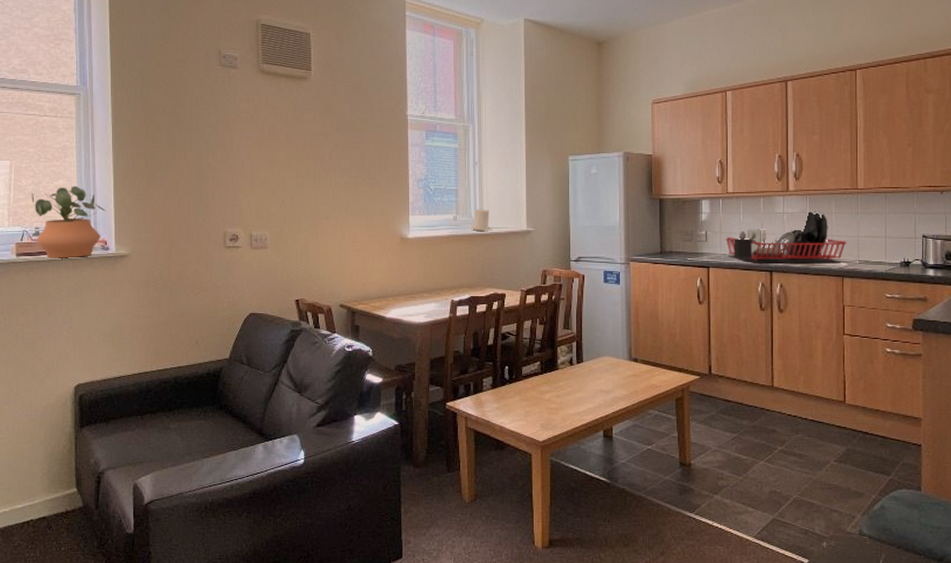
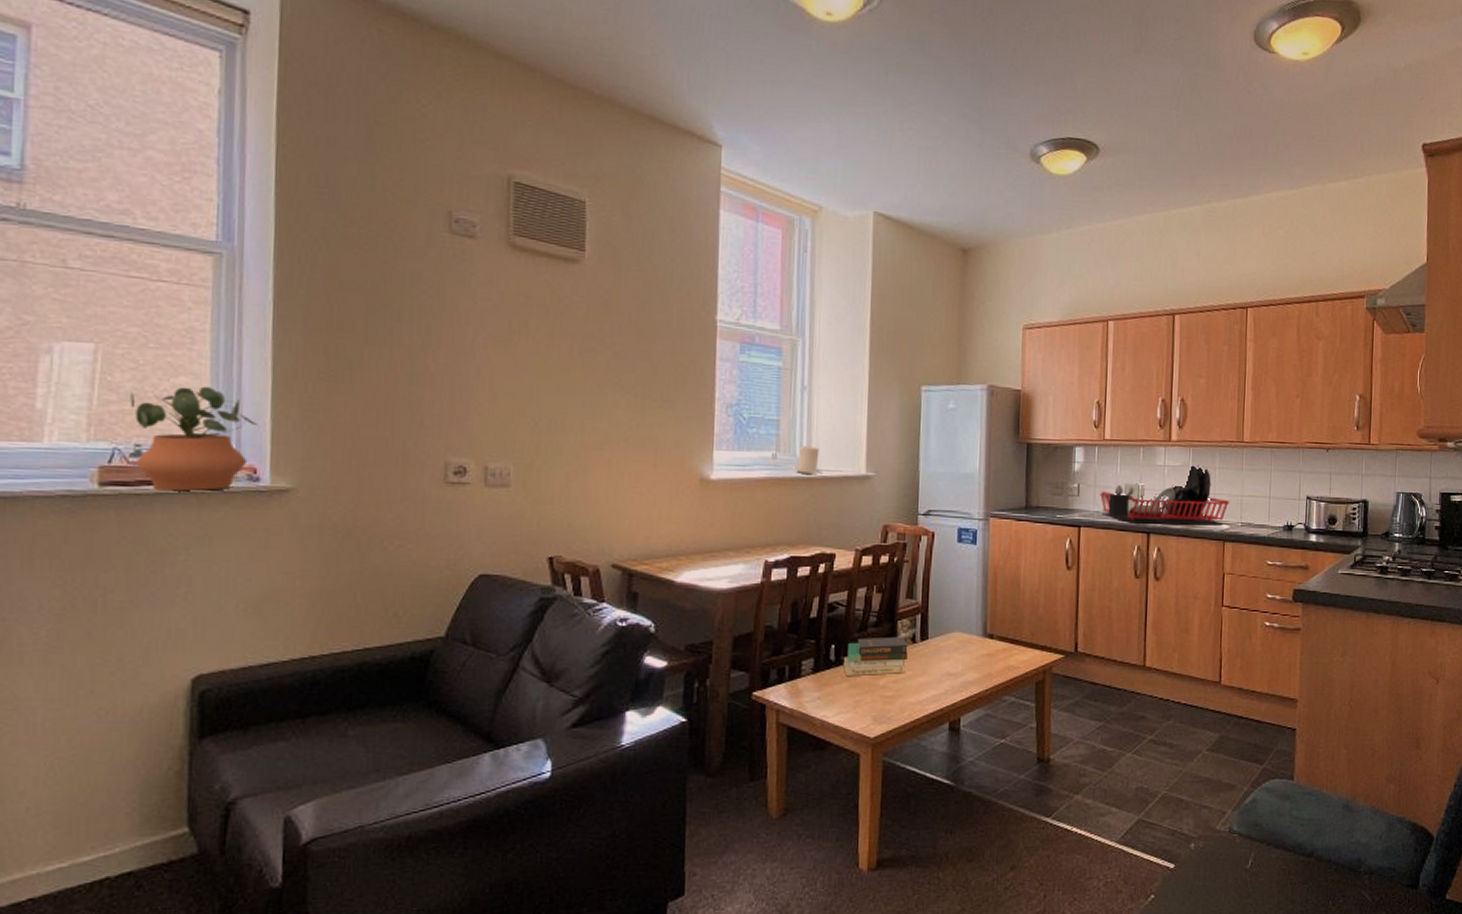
books: none [515,360,567,392] -> present [843,636,908,677]

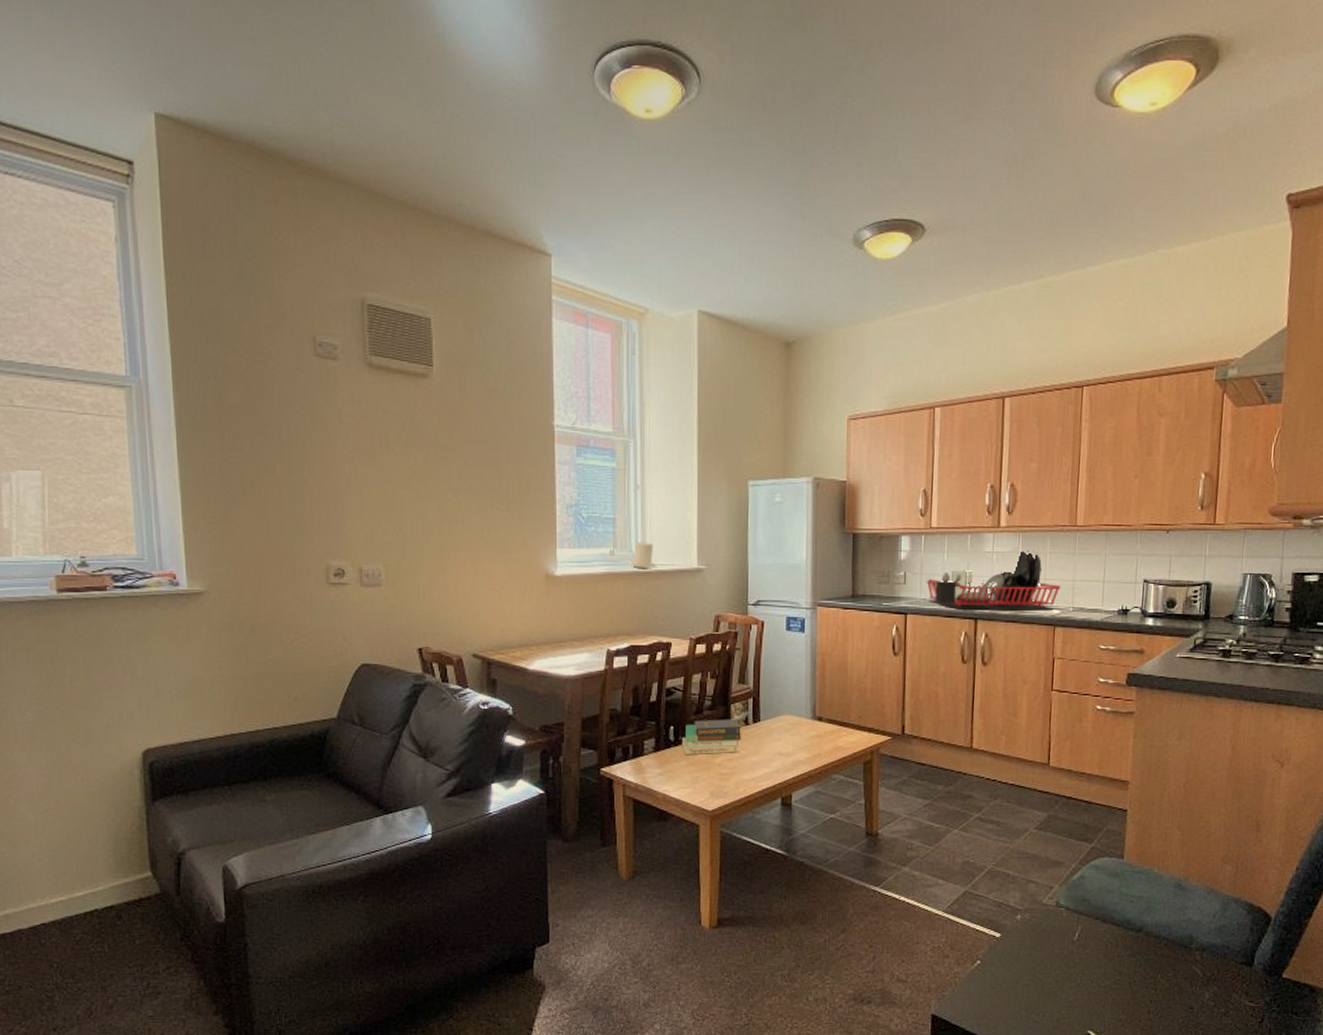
potted plant: present [130,386,257,492] -> none [73,504,172,596]

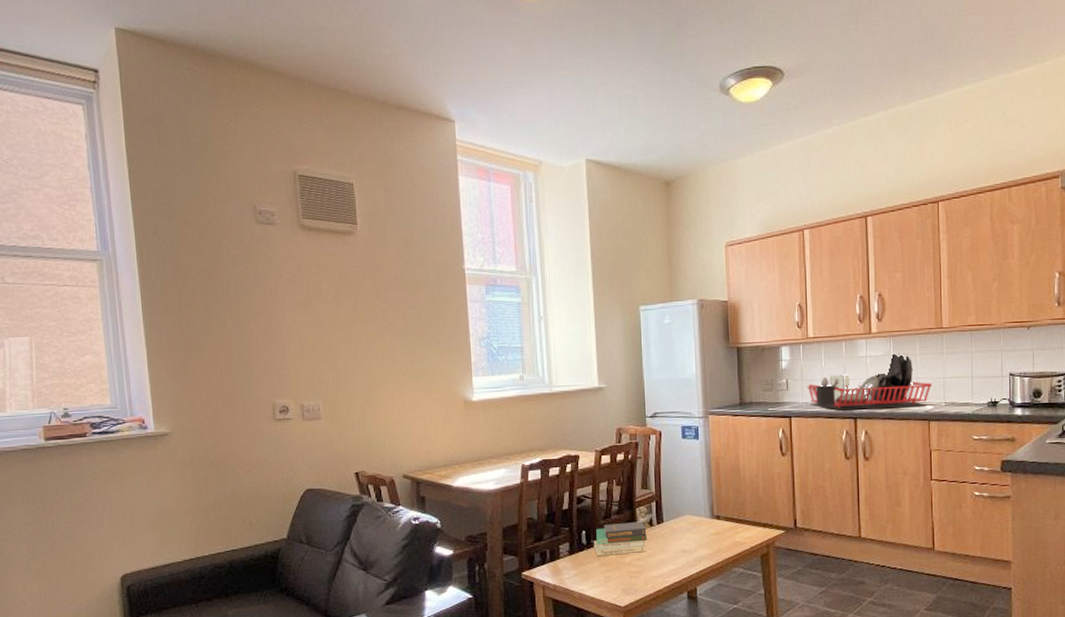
candle: present [628,541,657,570] -> none [536,366,562,391]

